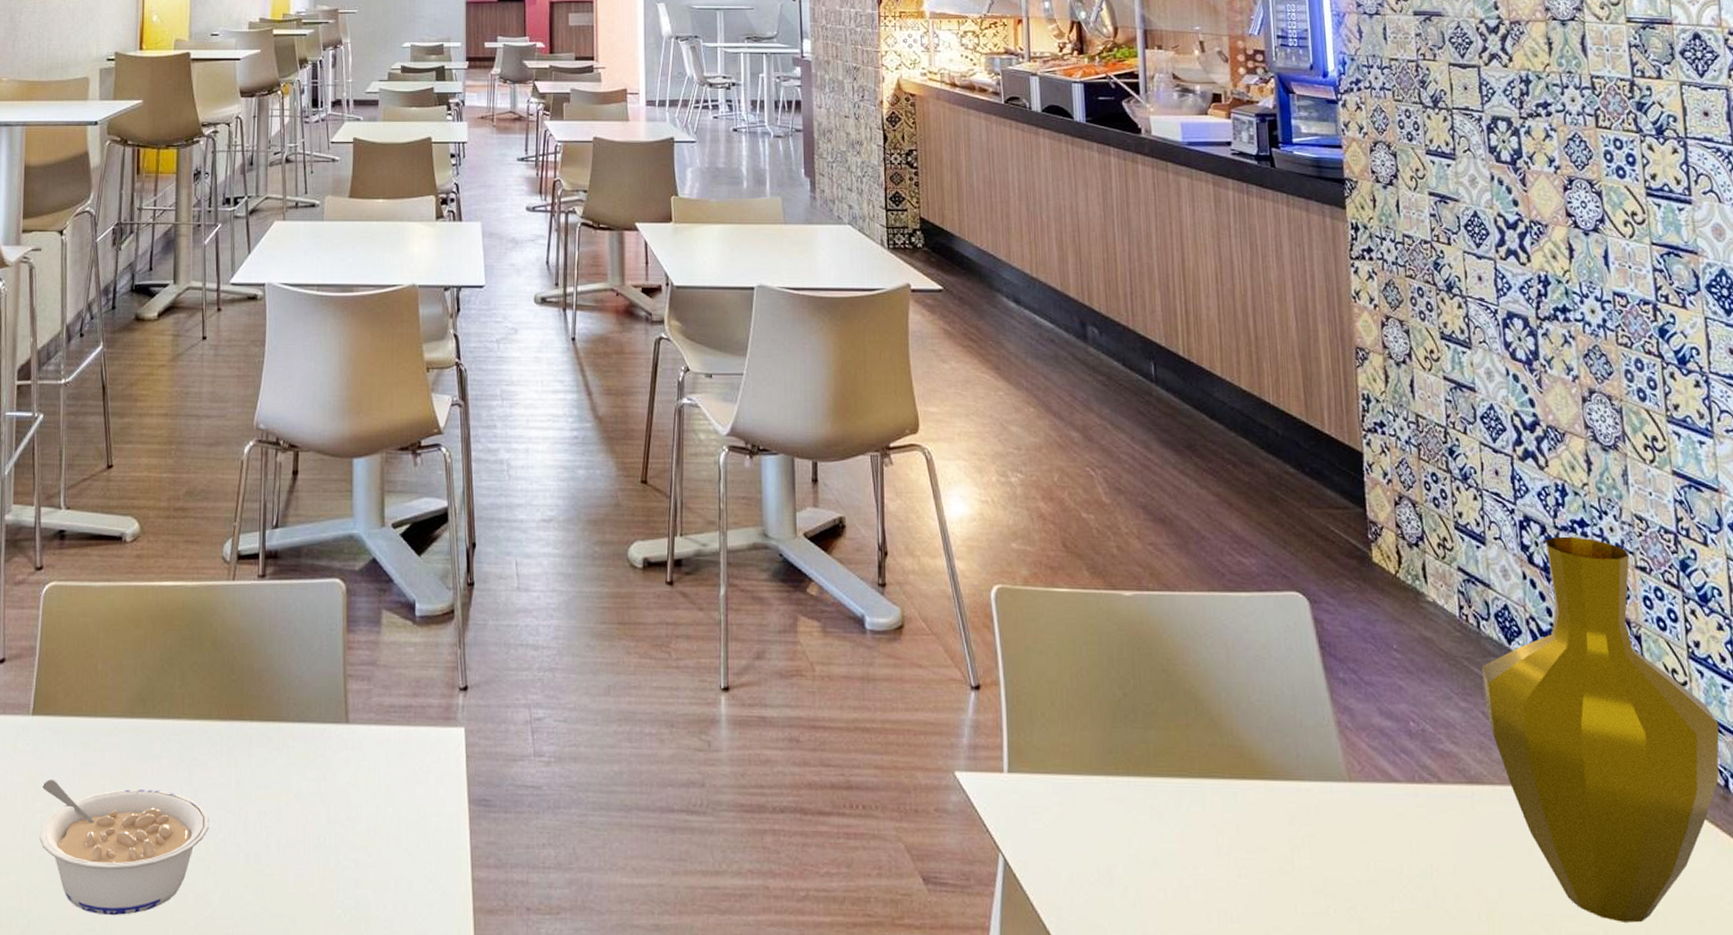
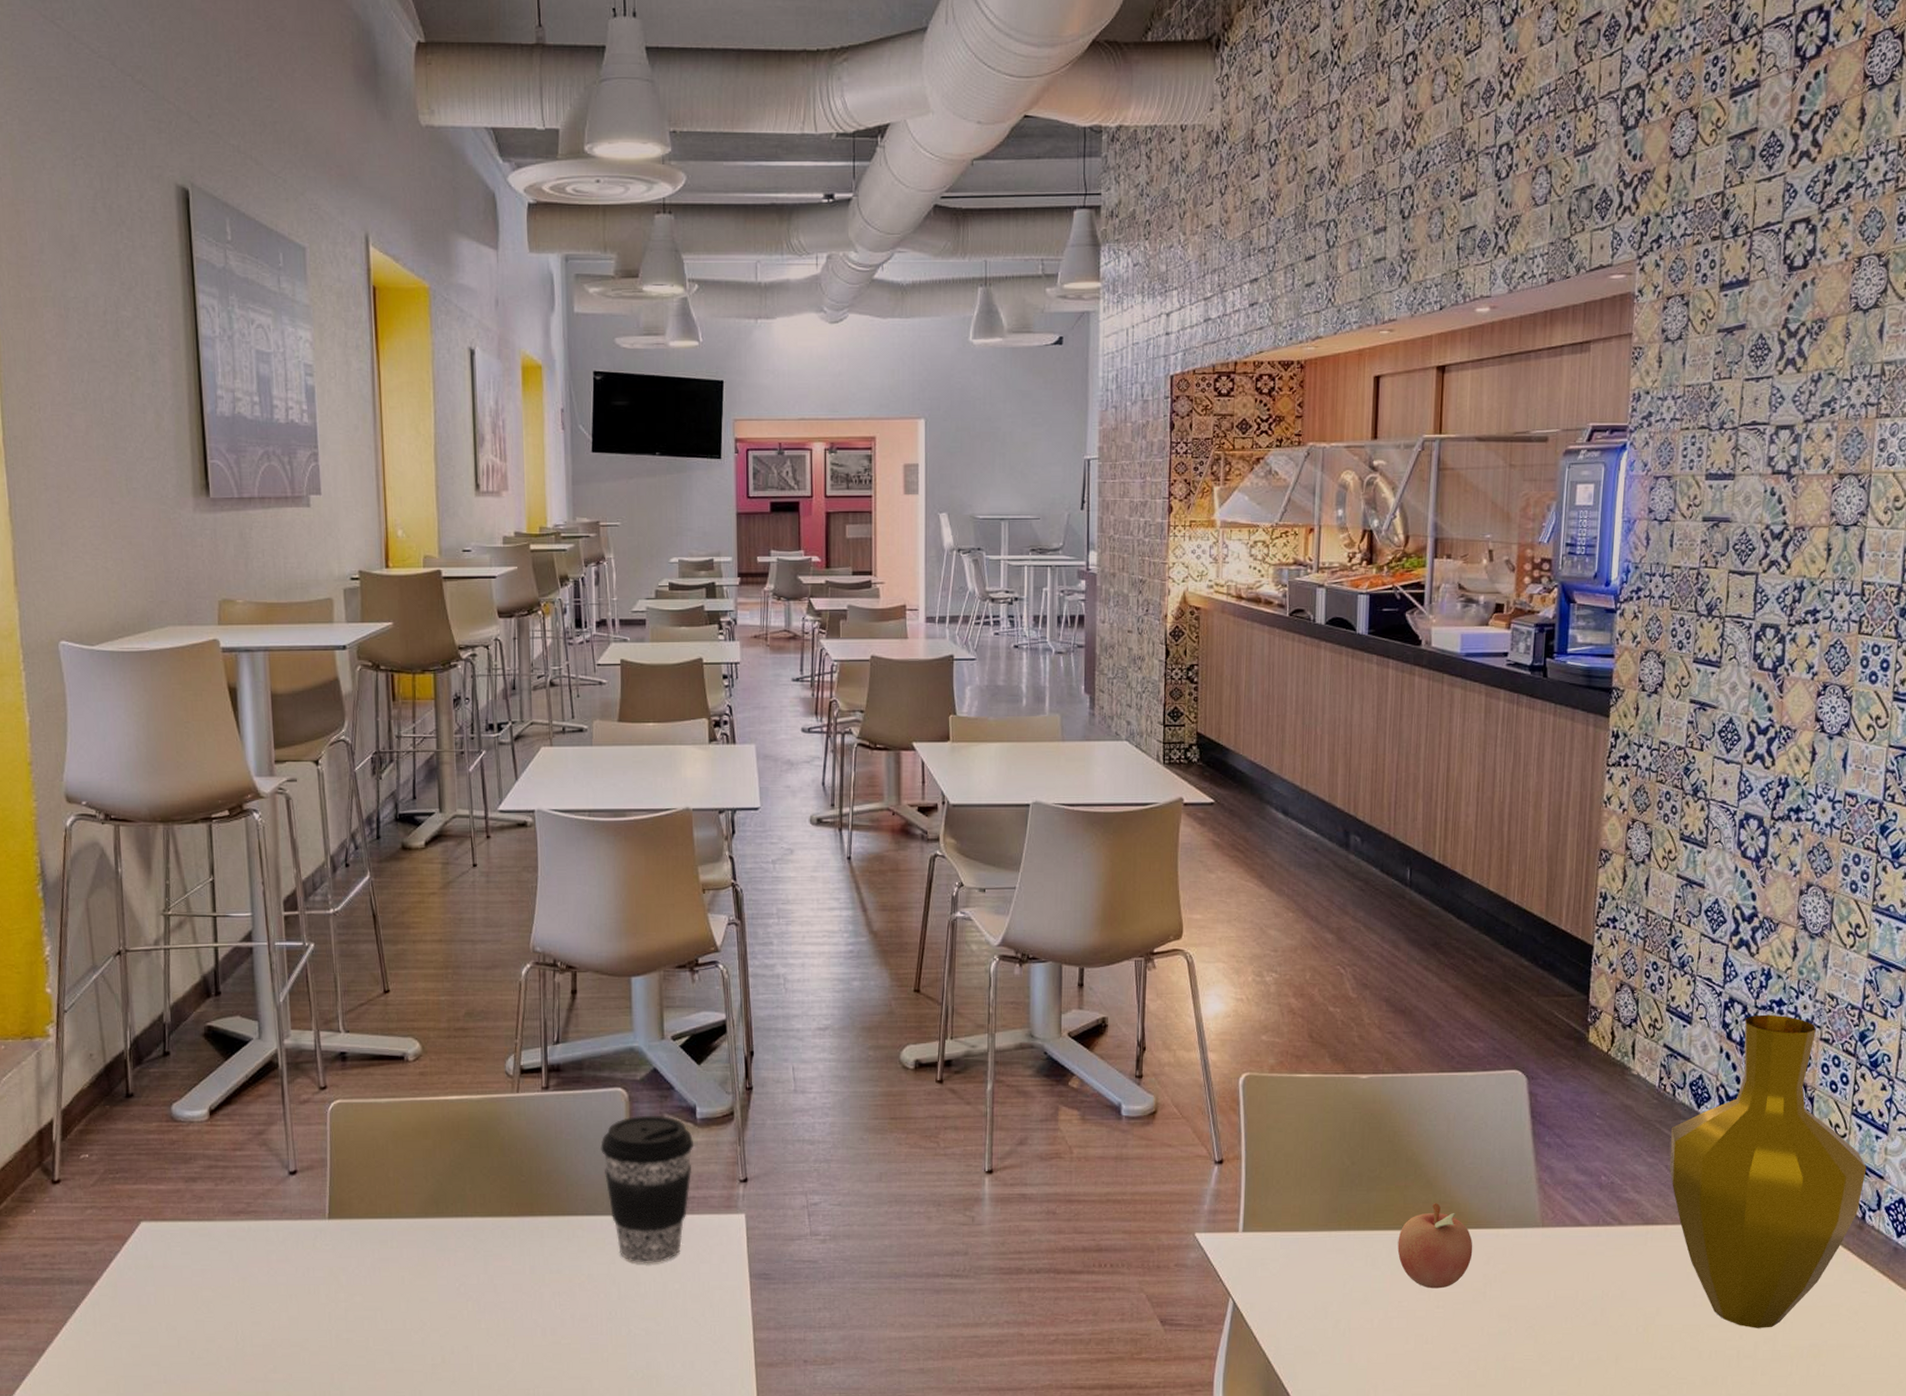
legume: present [40,779,209,916] -> none [344,1274,506,1384]
coffee cup: none [315,610,413,783] -> present [600,1115,694,1264]
fruit: none [1185,747,1273,853] -> present [1397,1203,1473,1289]

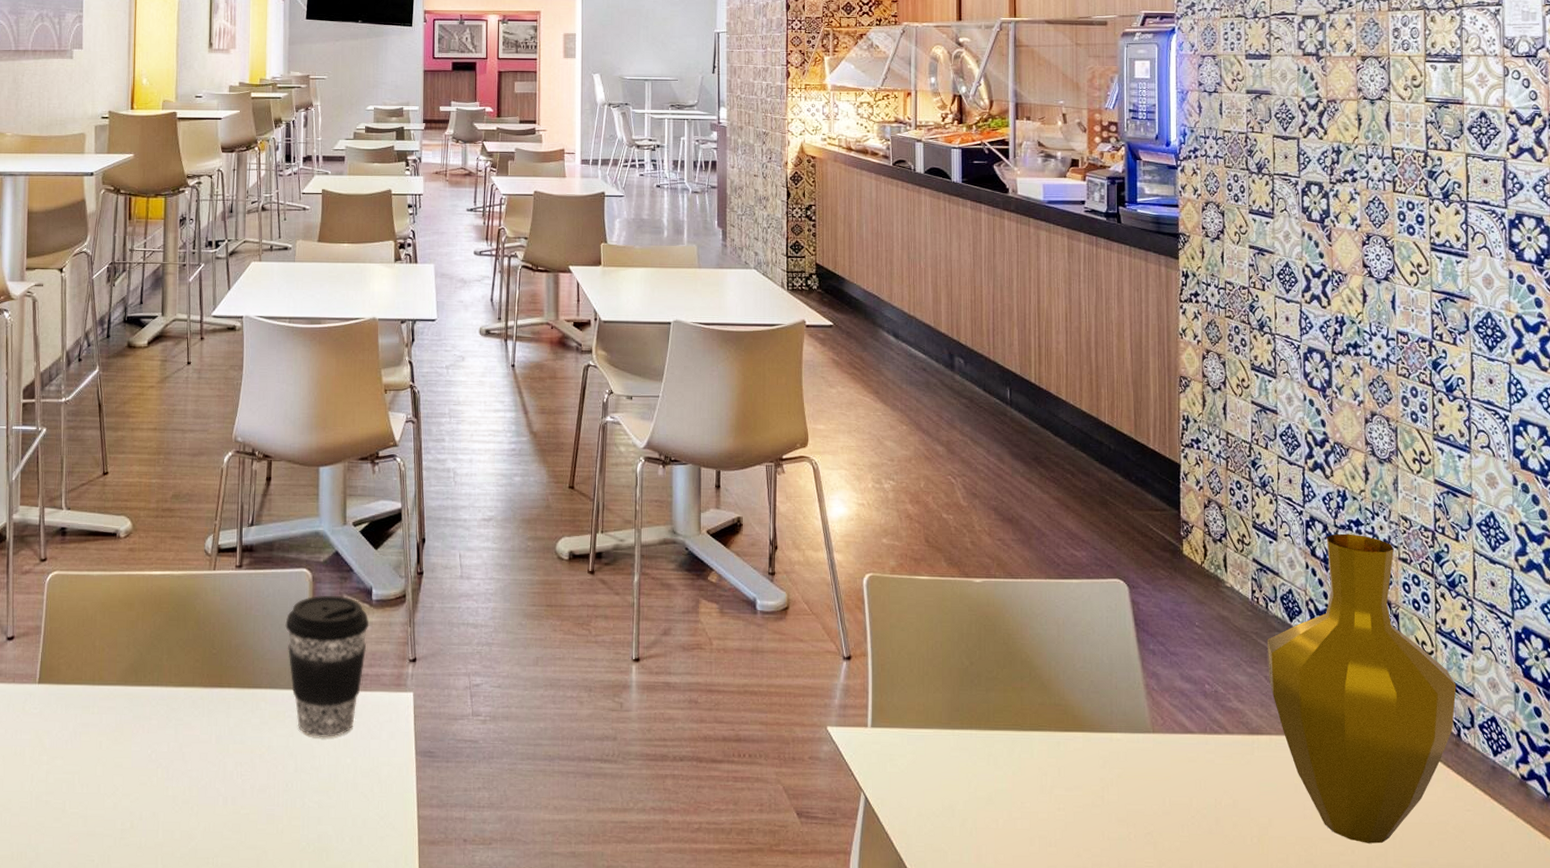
fruit: present [1397,1203,1473,1289] -> none [1017,705,1089,791]

